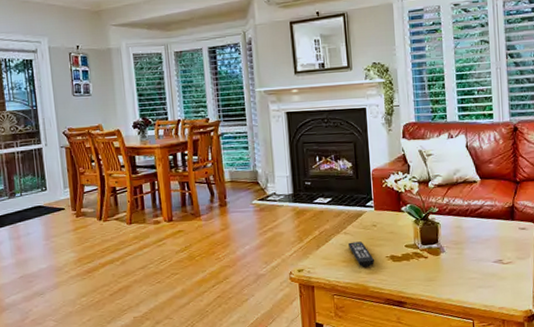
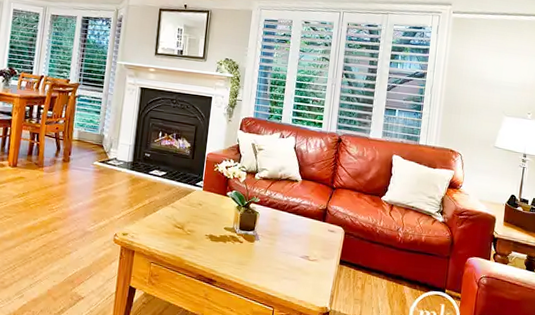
remote control: present [347,241,375,267] -> none [173,216,195,242]

